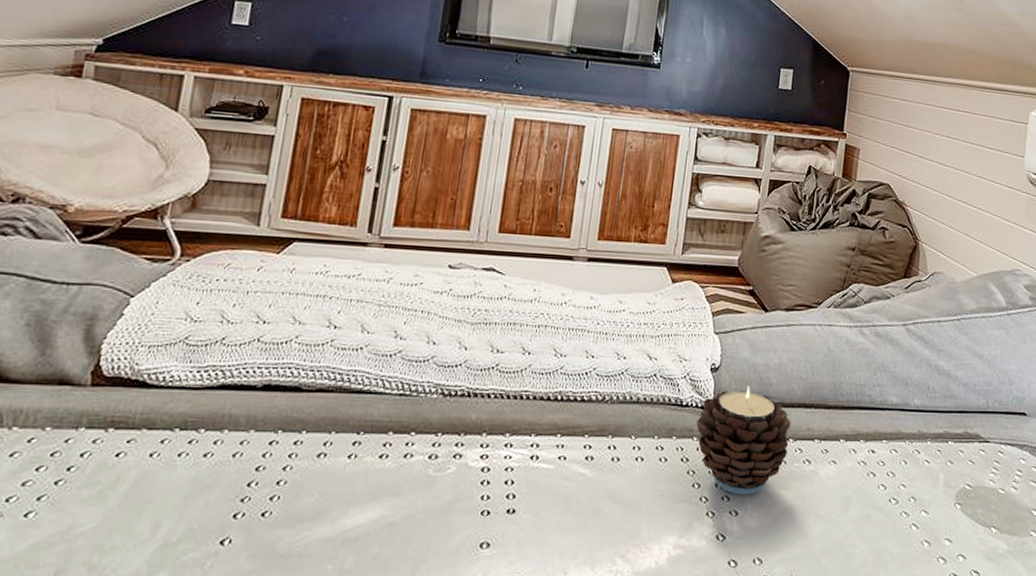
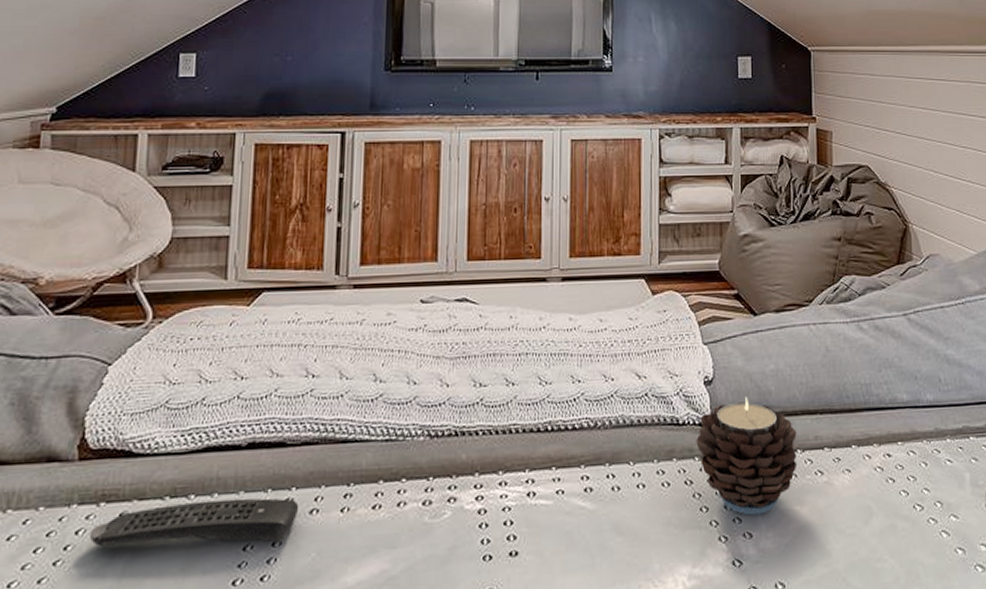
remote control: none [94,436,308,481] -> present [89,498,299,546]

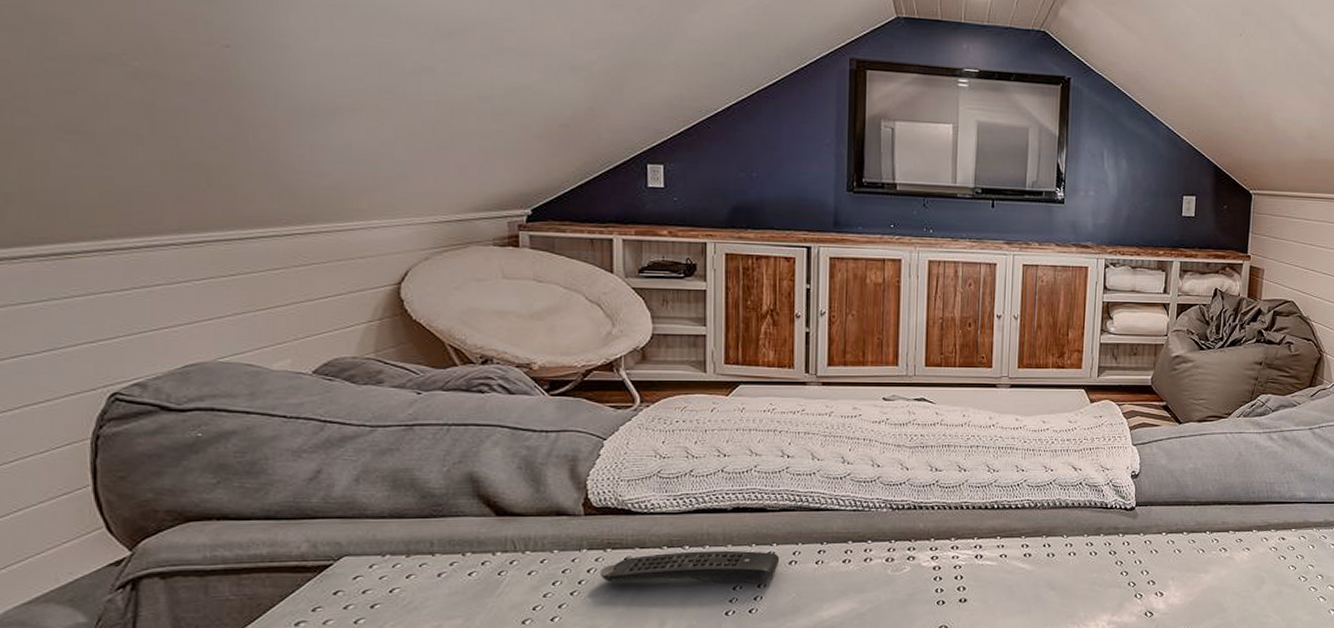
candle: present [696,397,798,515] -> none [1121,489,1207,579]

